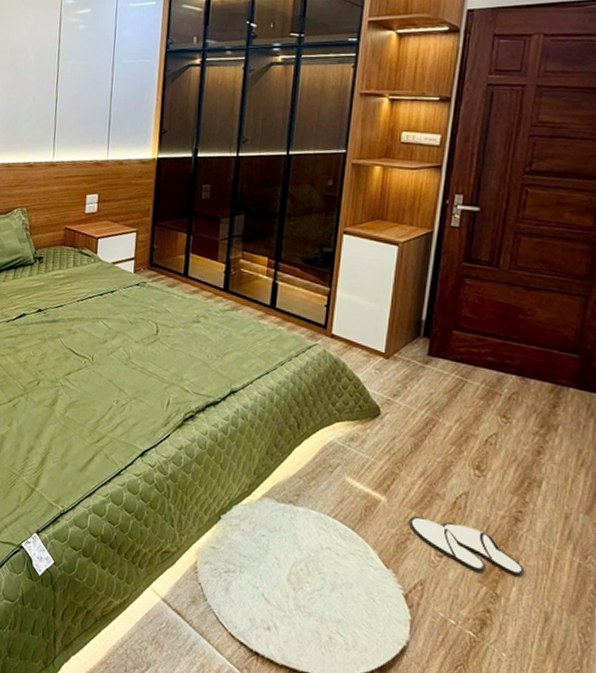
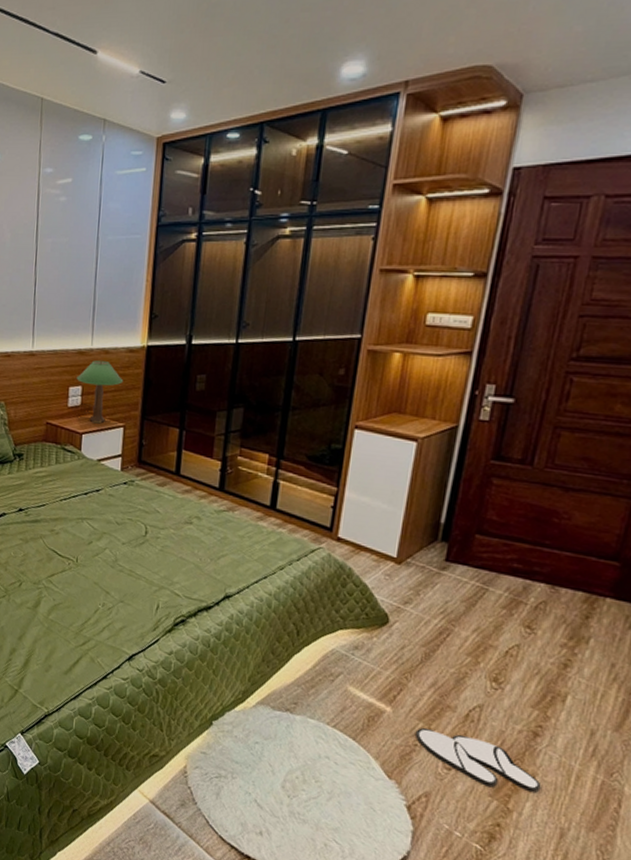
table lamp: none [93,170,136,229] -> present [76,359,124,424]

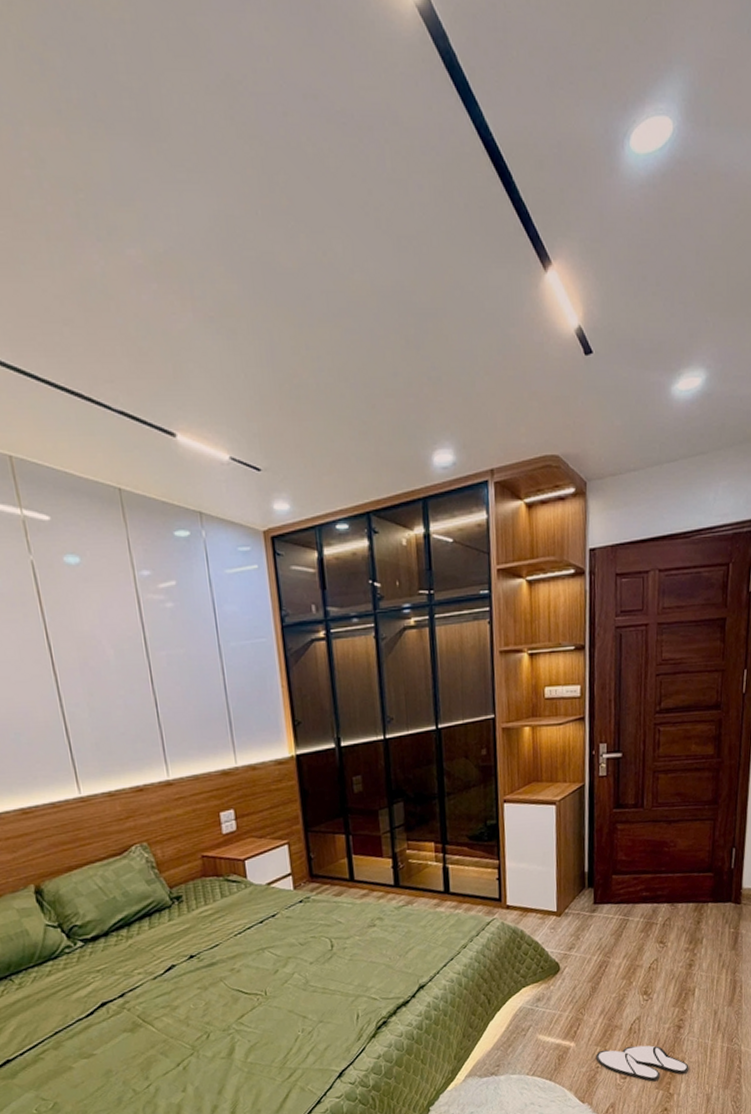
table lamp: present [76,359,124,424] -> none [226,777,278,847]

